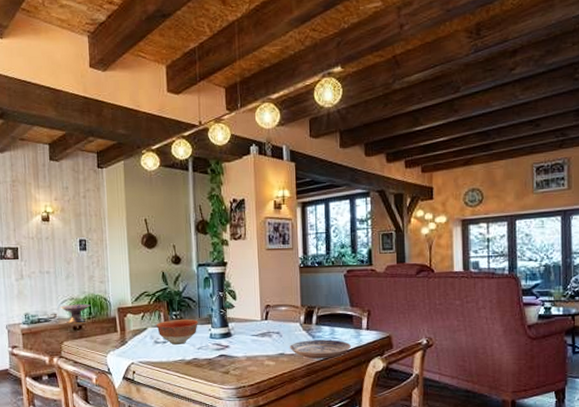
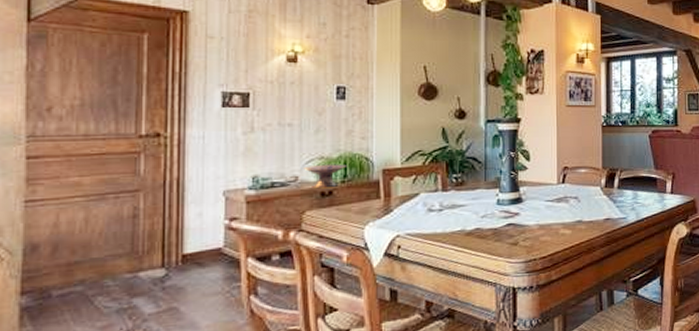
bowl: present [156,318,198,345] -> none [431,182,483,213]
plate: present [289,339,352,359] -> none [587,204,655,226]

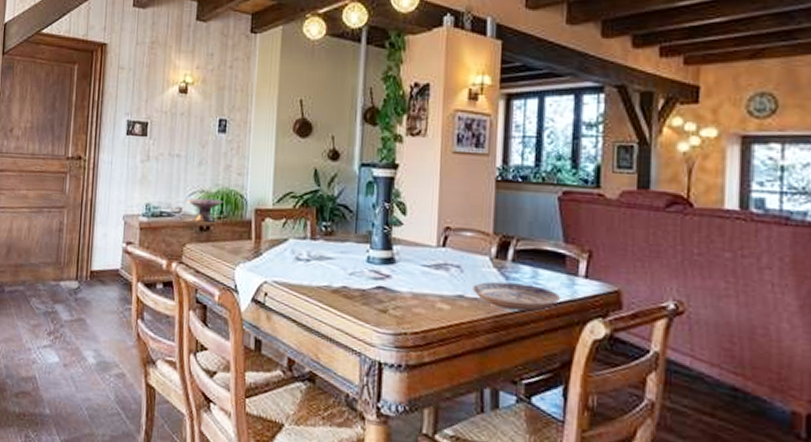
plate: none [587,204,655,226] -> present [471,281,562,312]

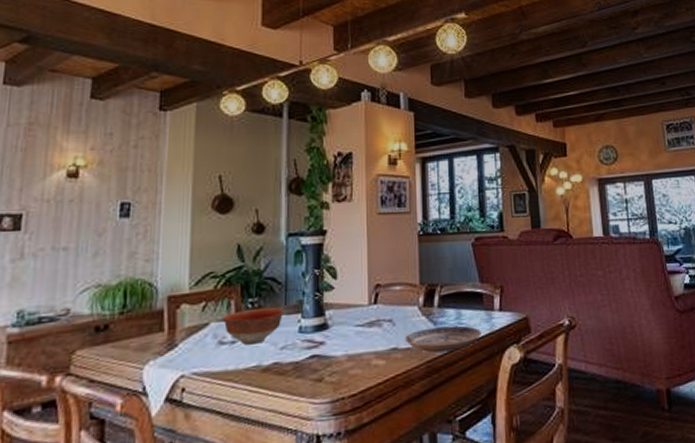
decorative bowl: present [187,197,224,222] -> none [77,291,127,322]
bowl: none [300,232,353,266] -> present [223,307,283,345]

